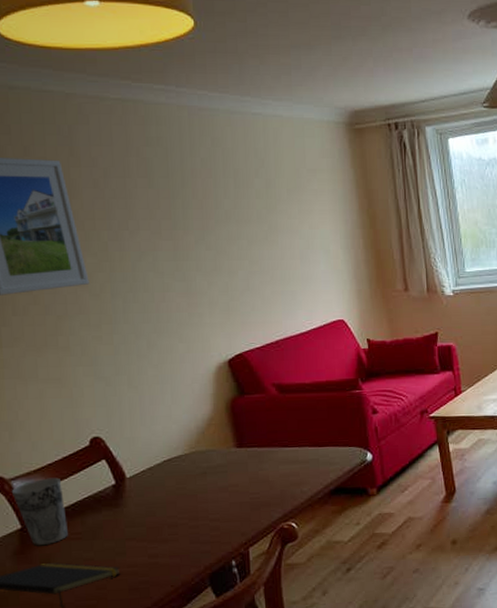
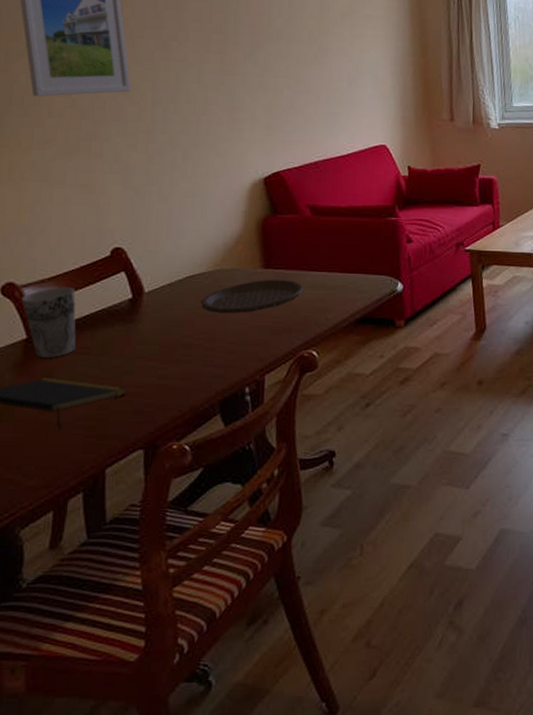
plate: none [181,456,278,493] -> present [201,279,304,313]

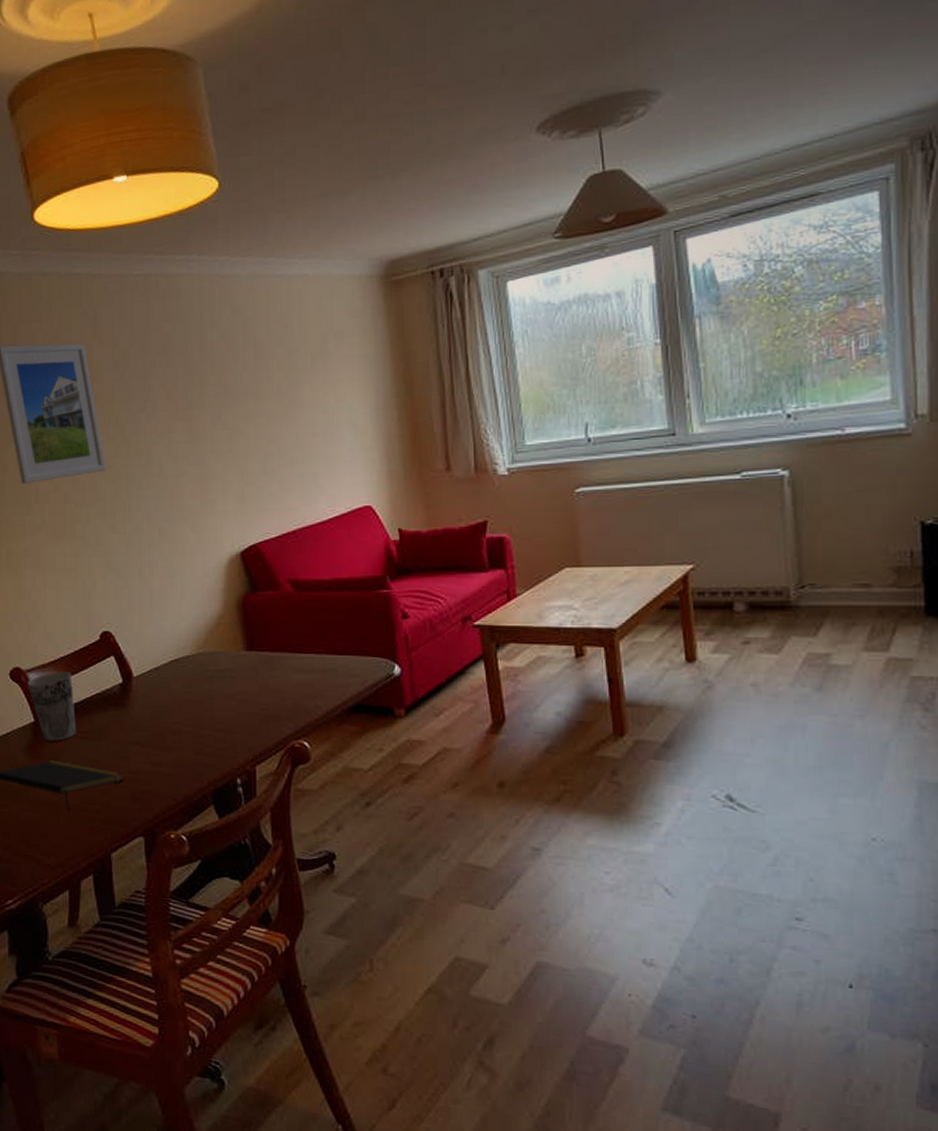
plate: present [201,279,304,313] -> none [187,662,290,699]

